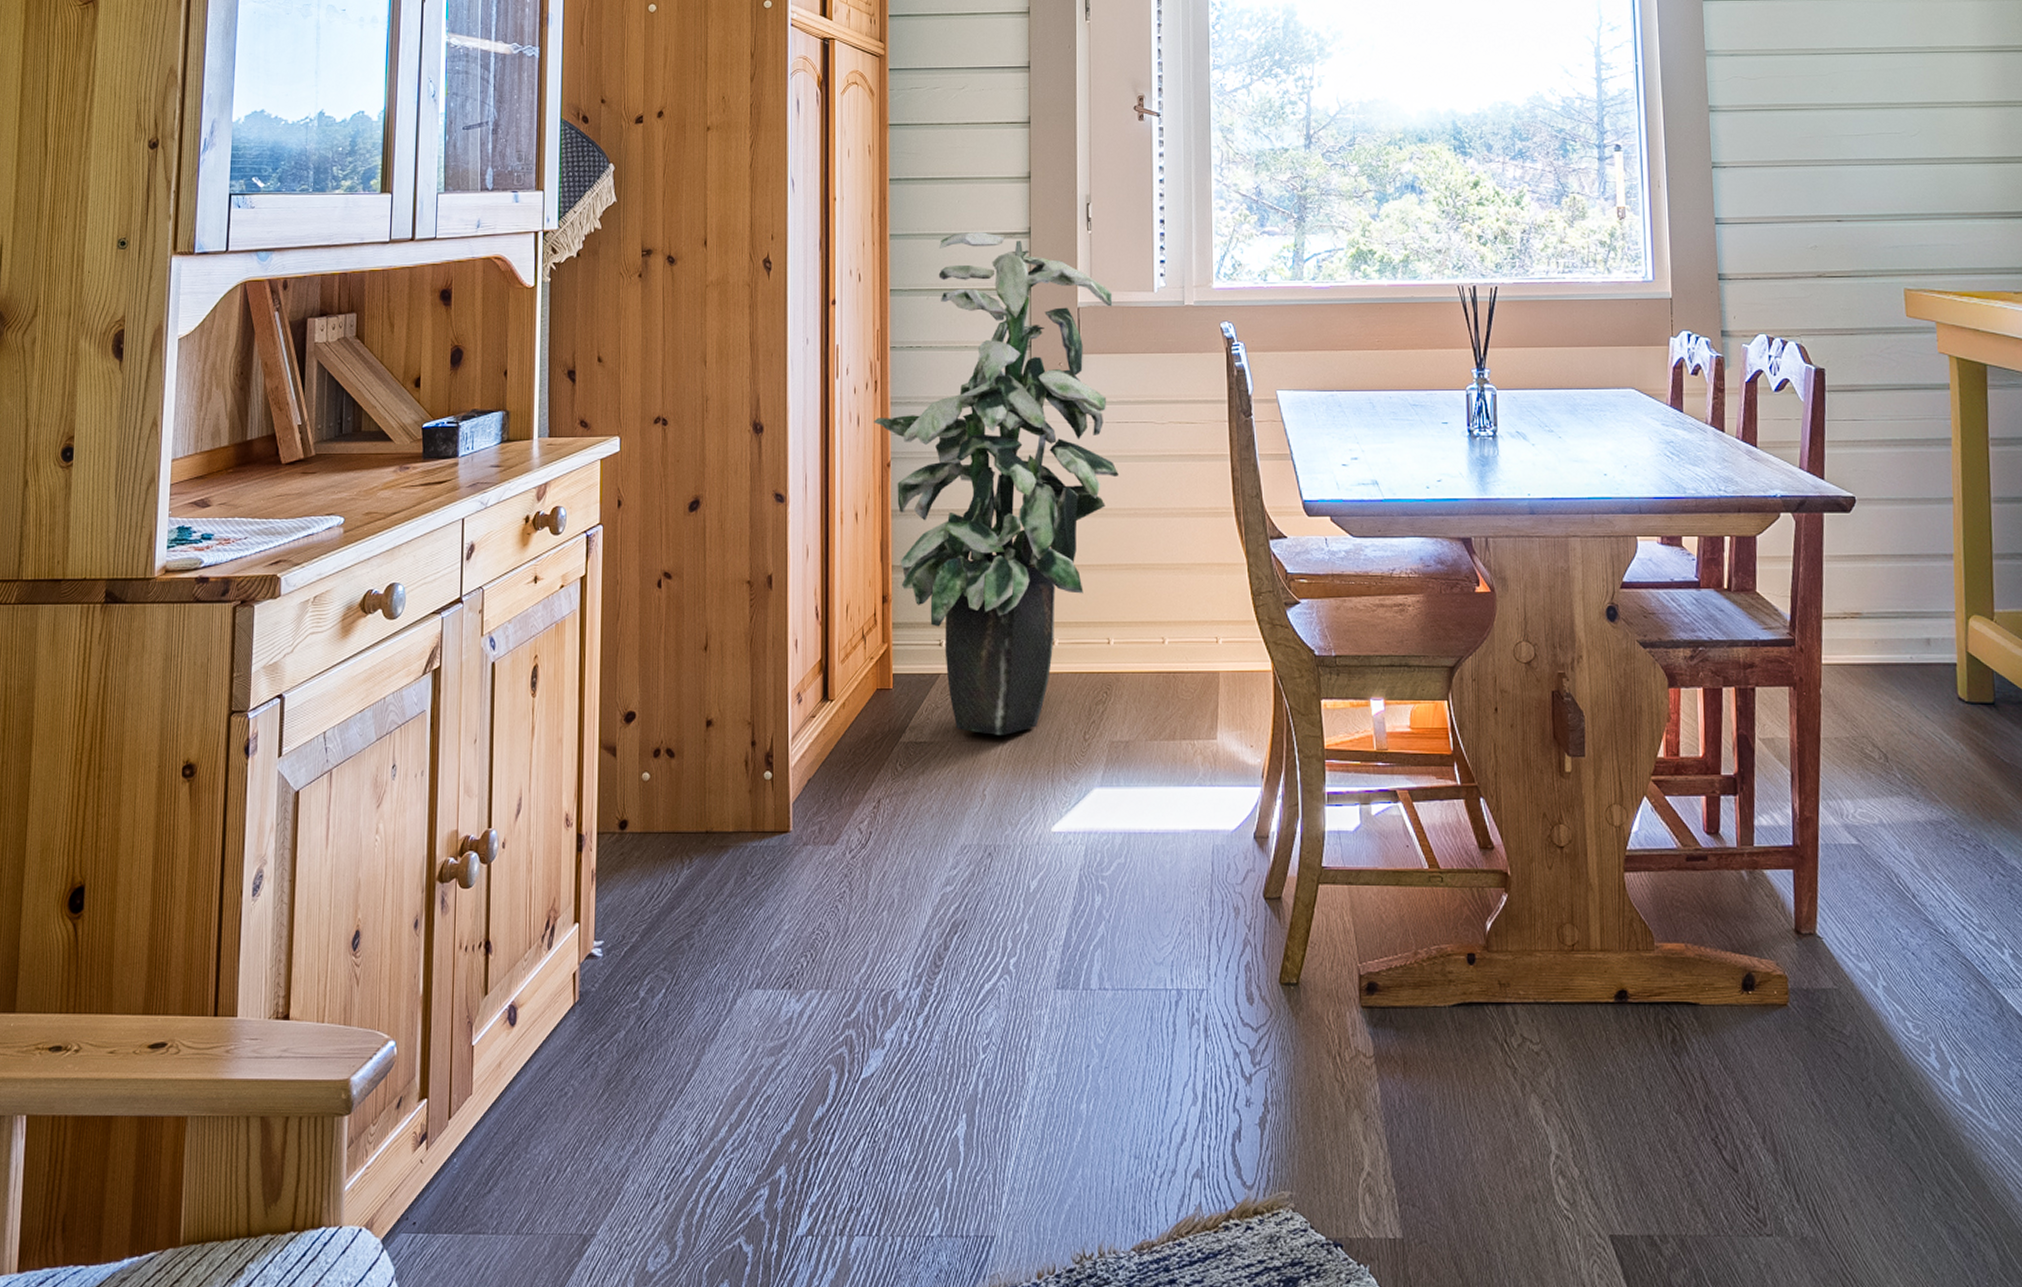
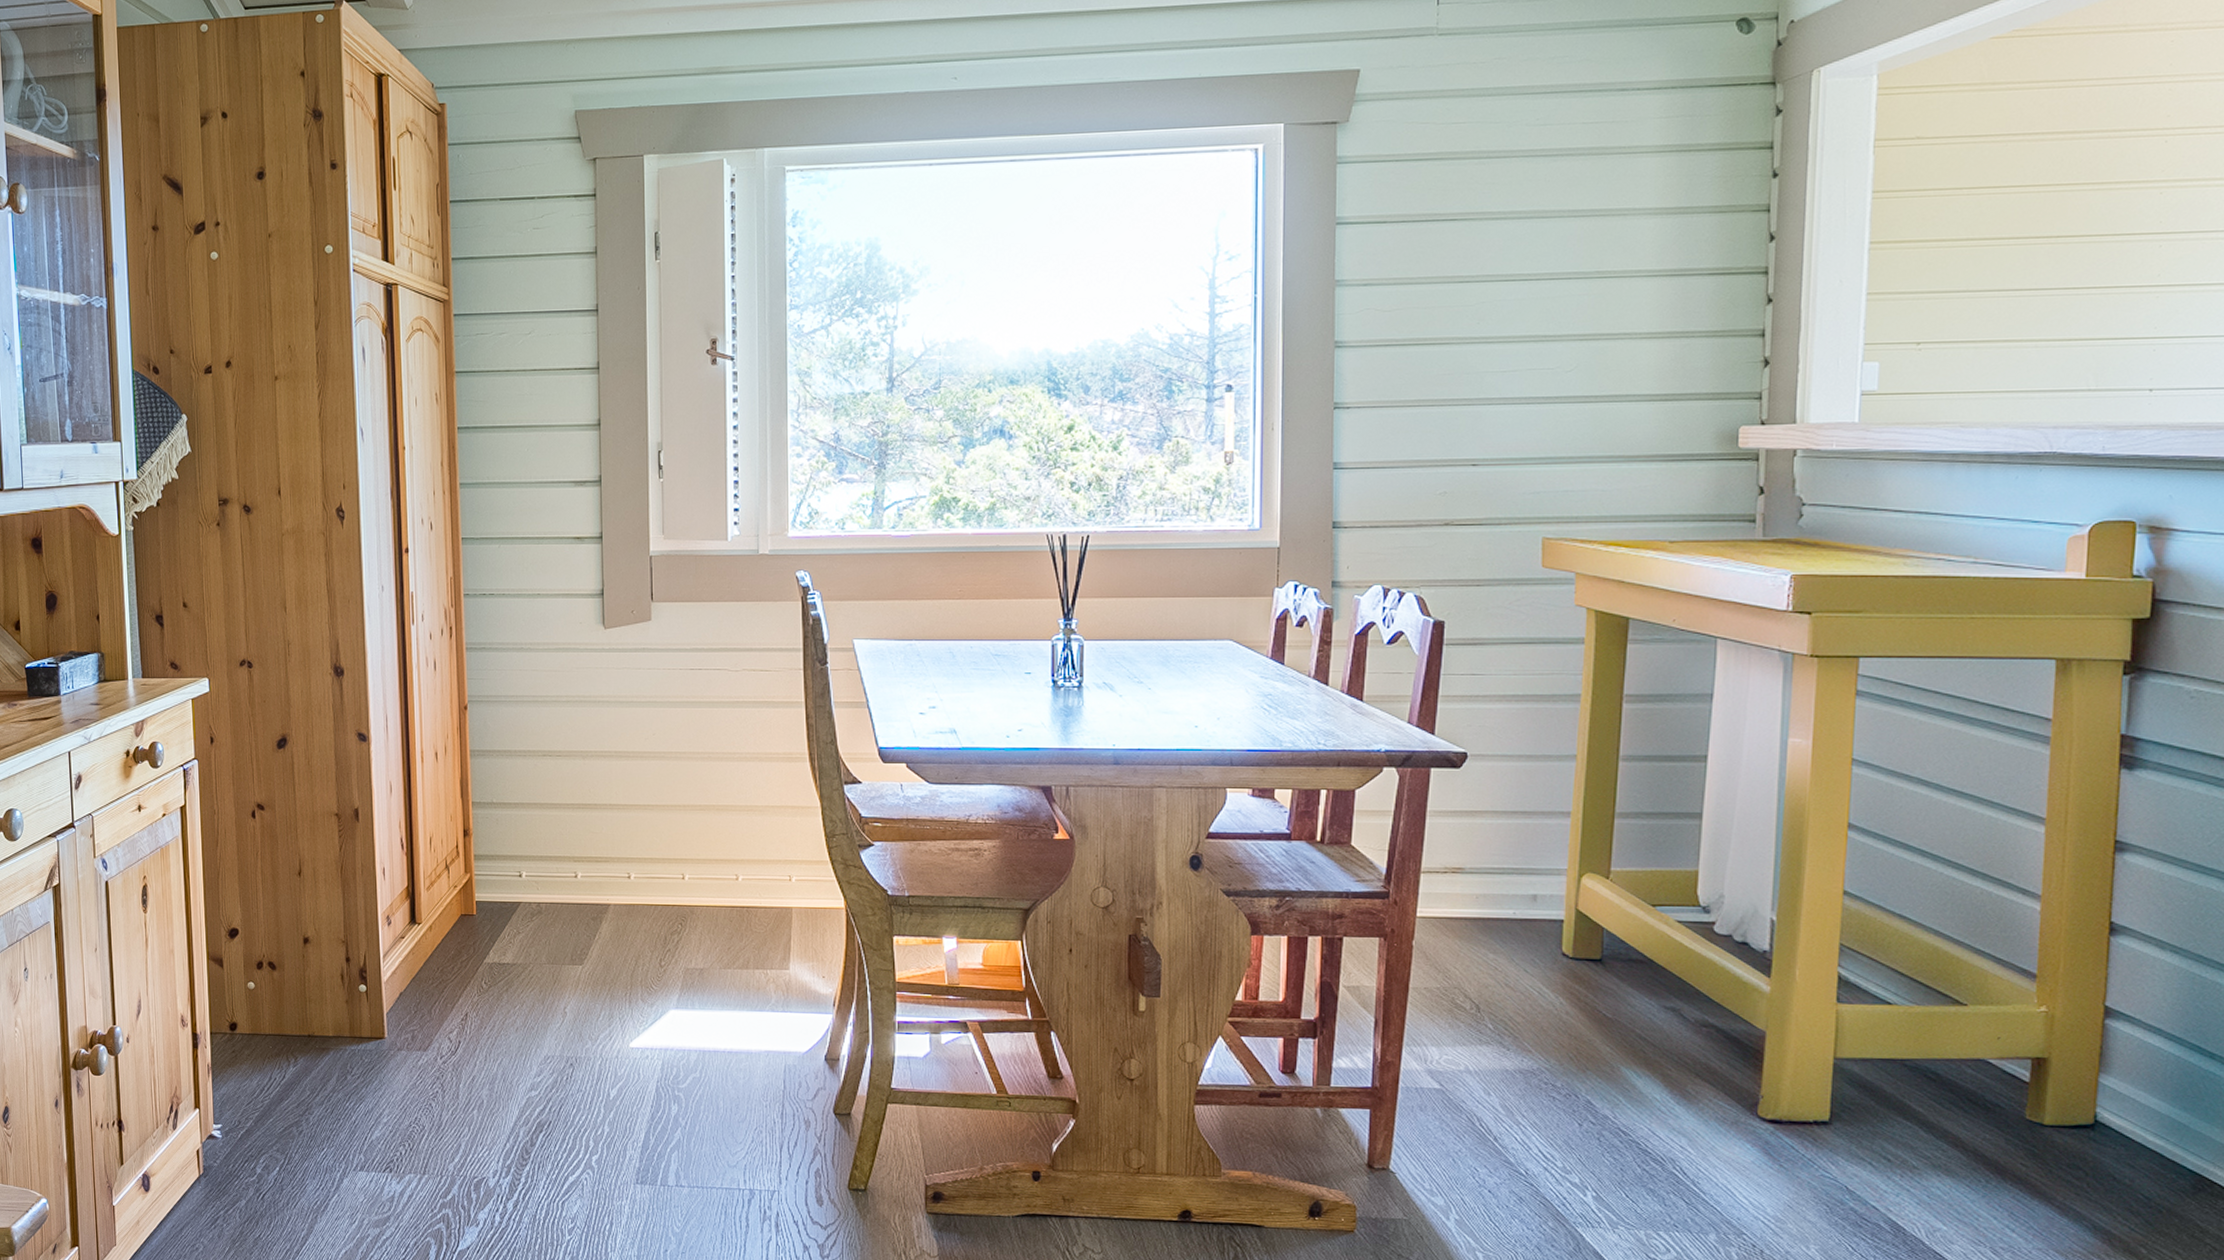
indoor plant: present [874,232,1119,735] -> none [450,481,692,960]

